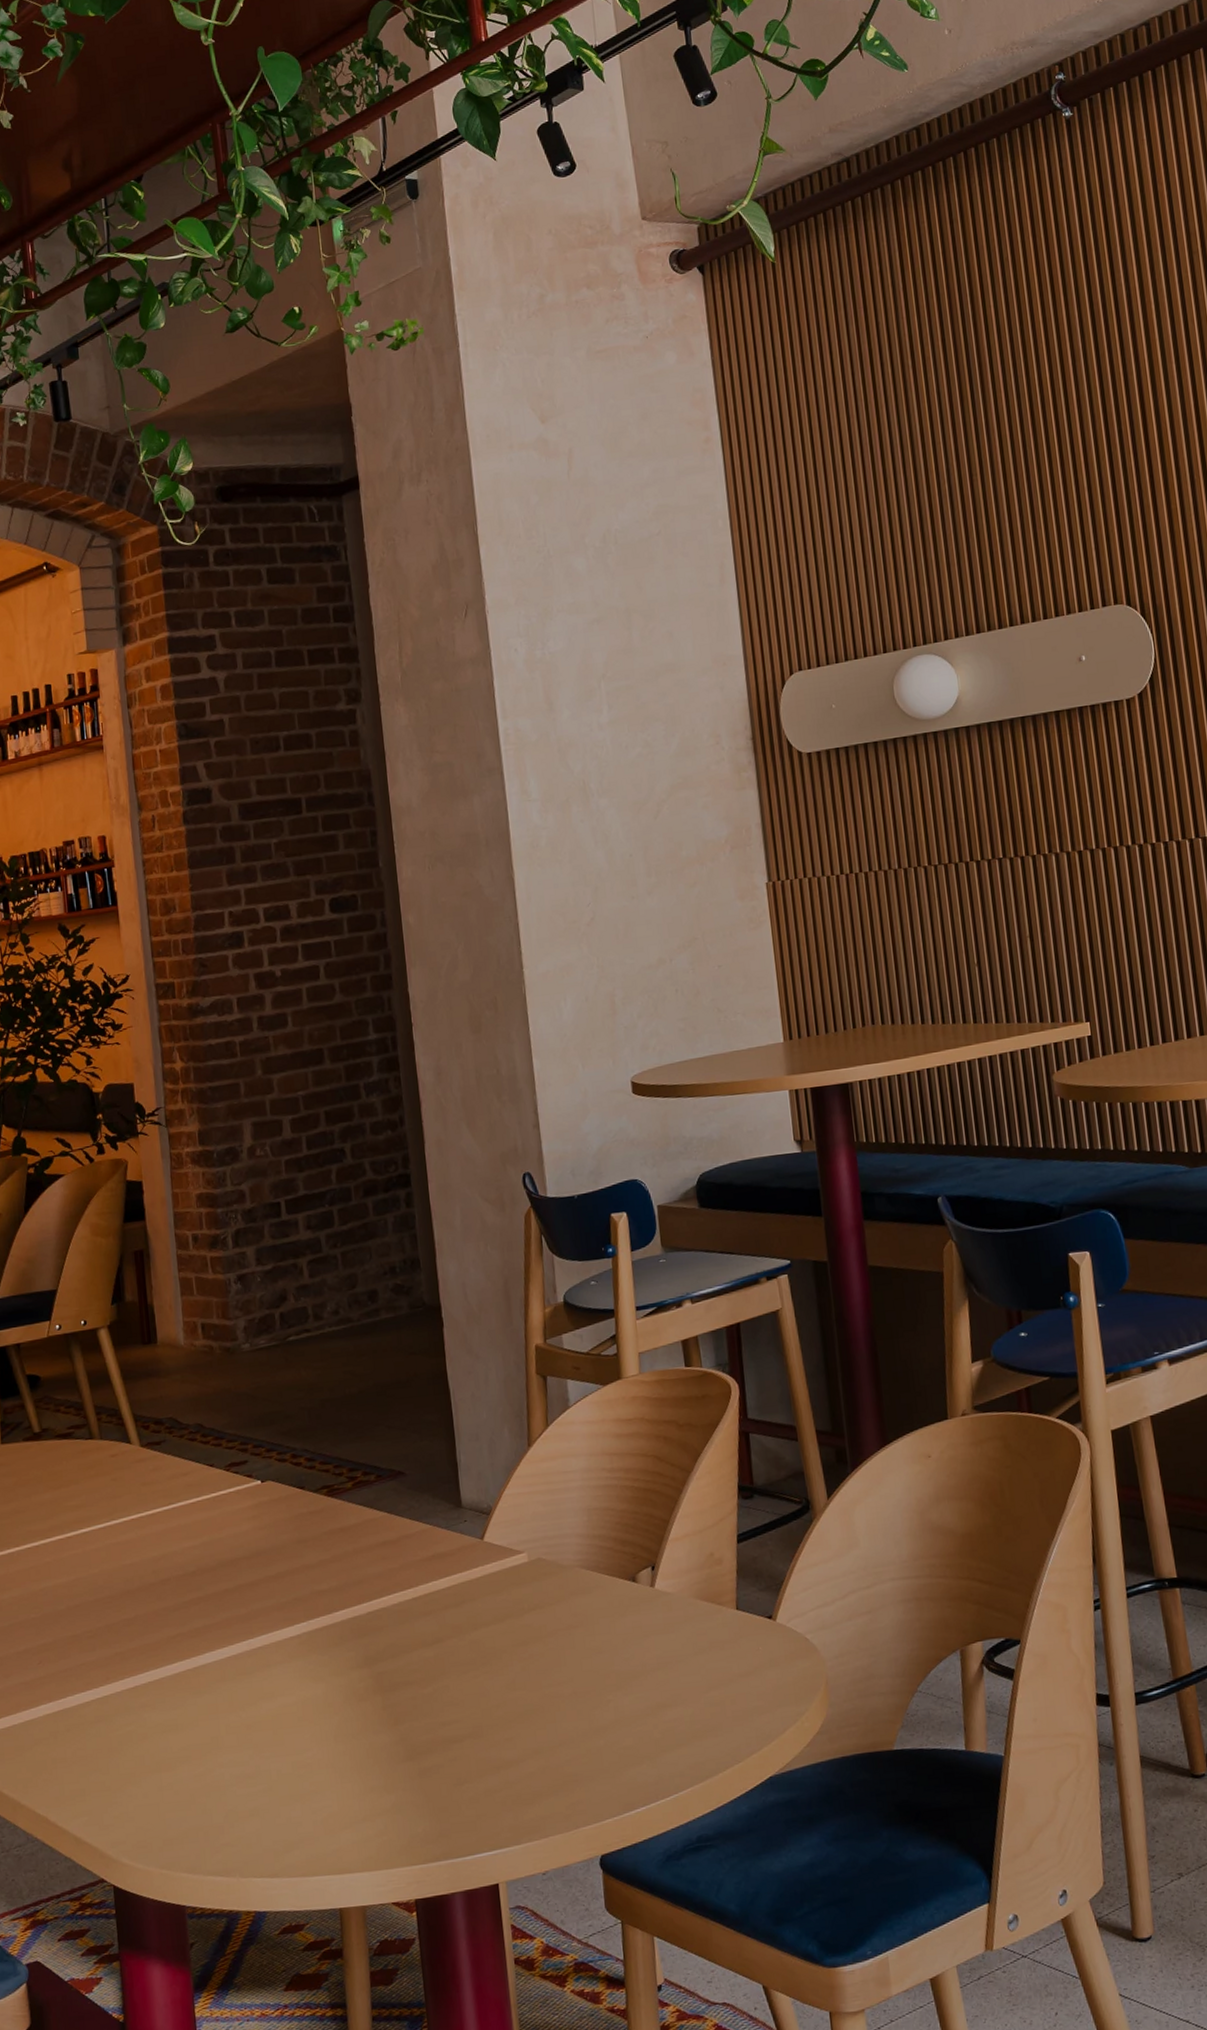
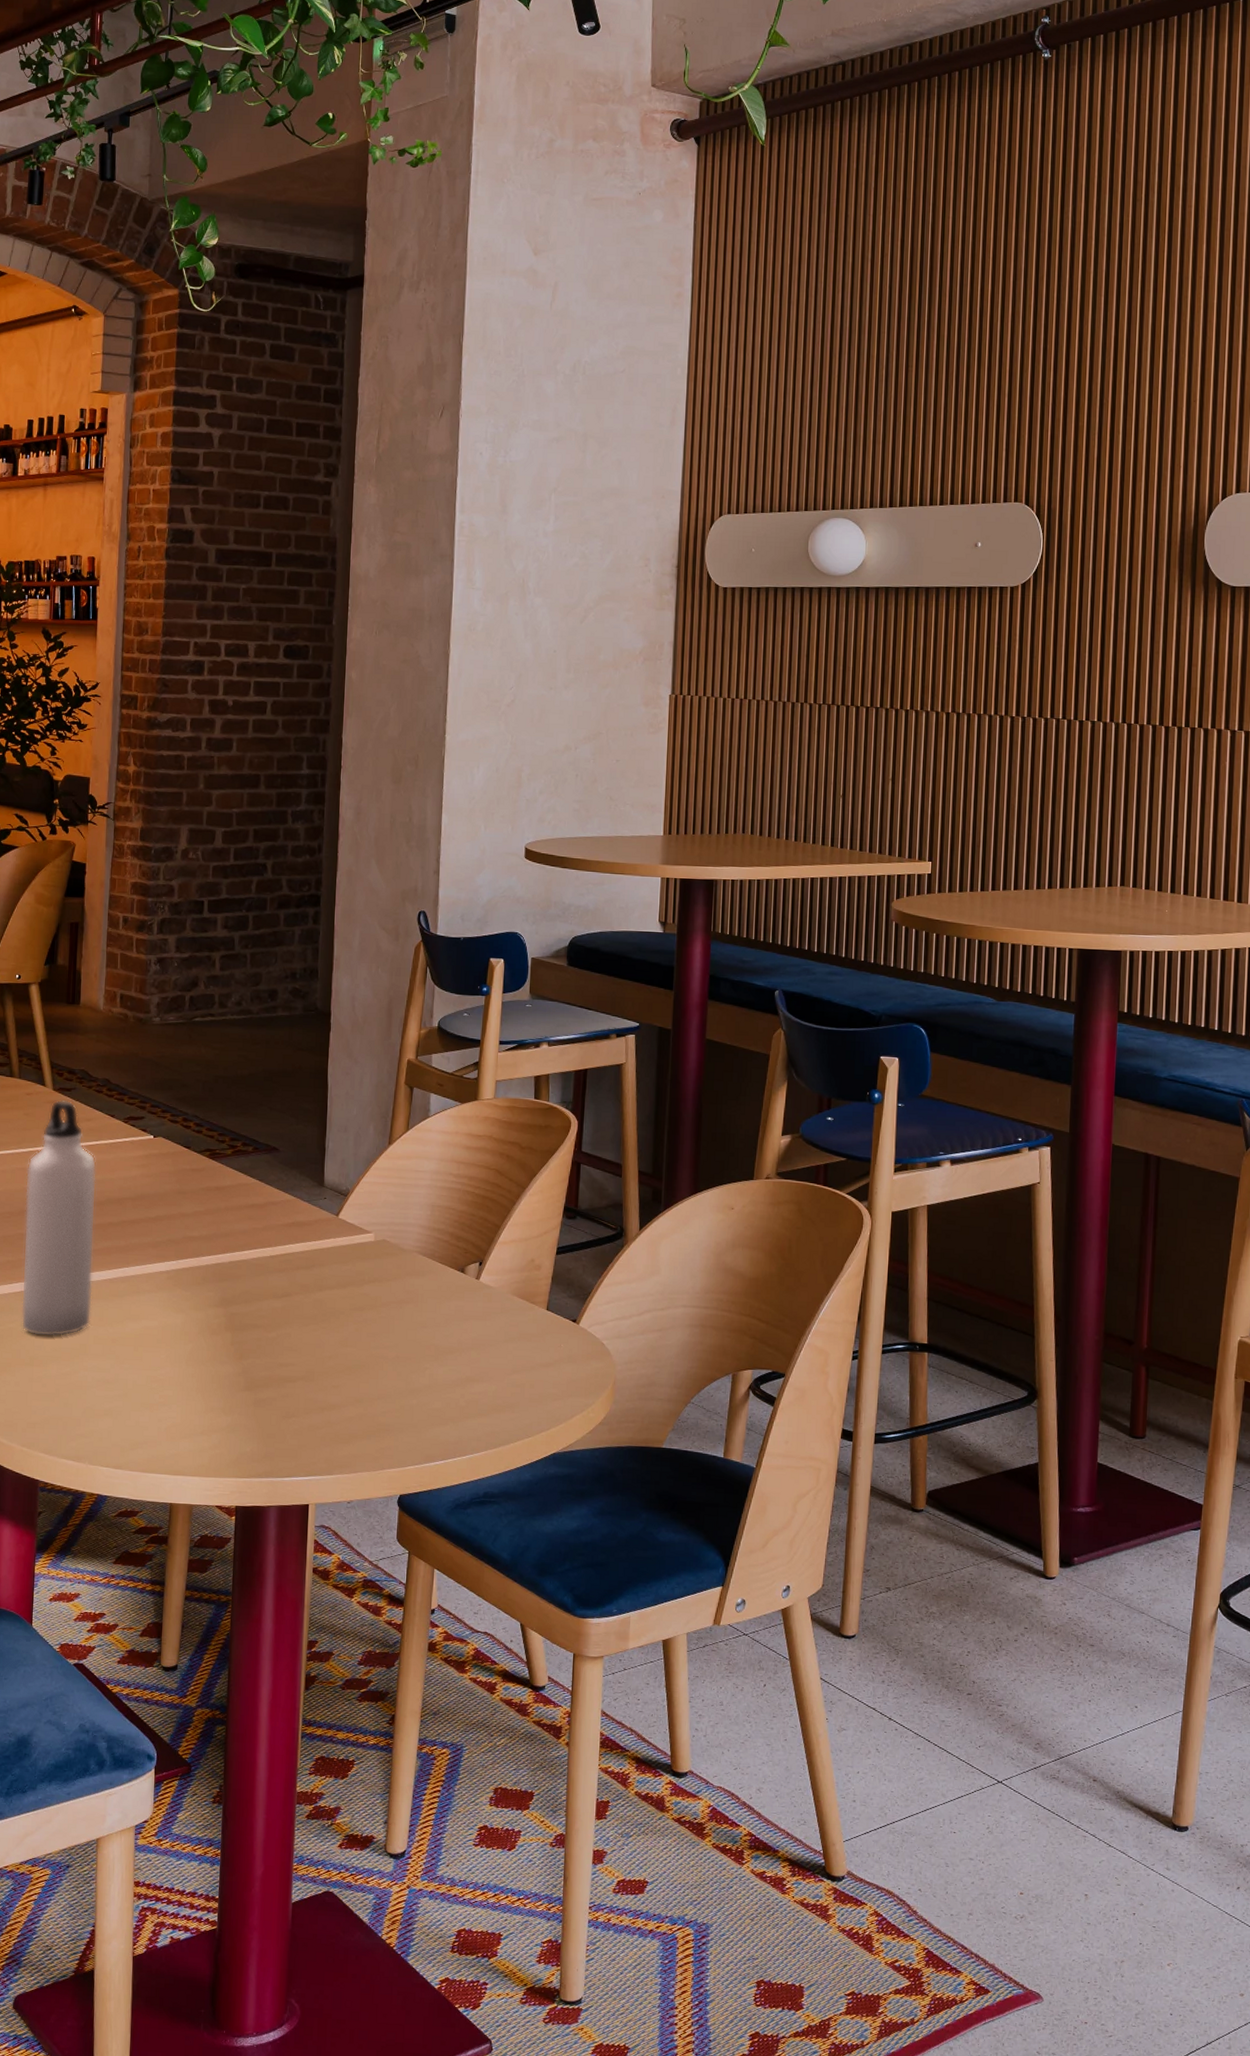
water bottle: none [122,1455,220,1736] -> present [21,1099,97,1337]

